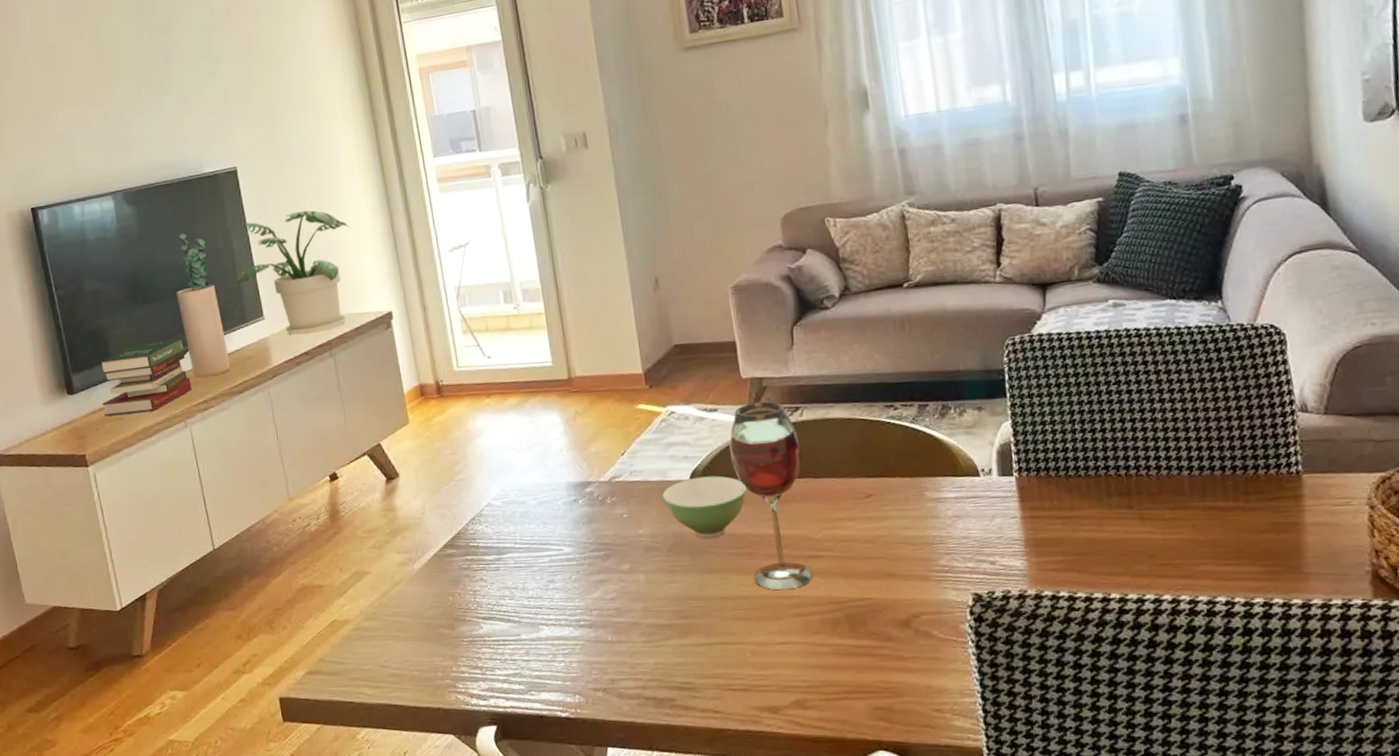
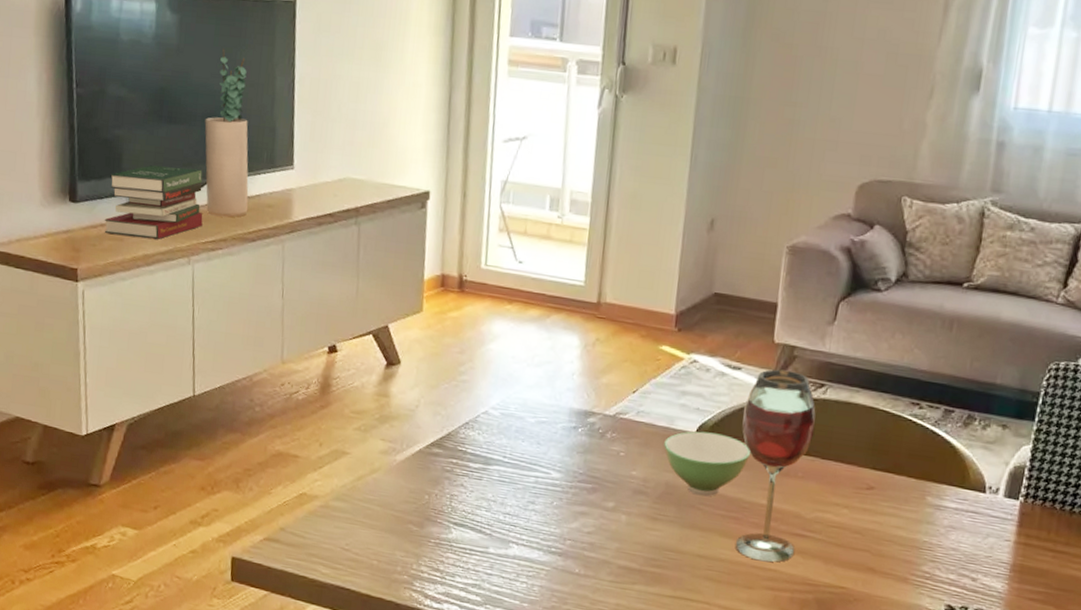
potted plant: present [235,210,350,336] -> none [268,61,404,196]

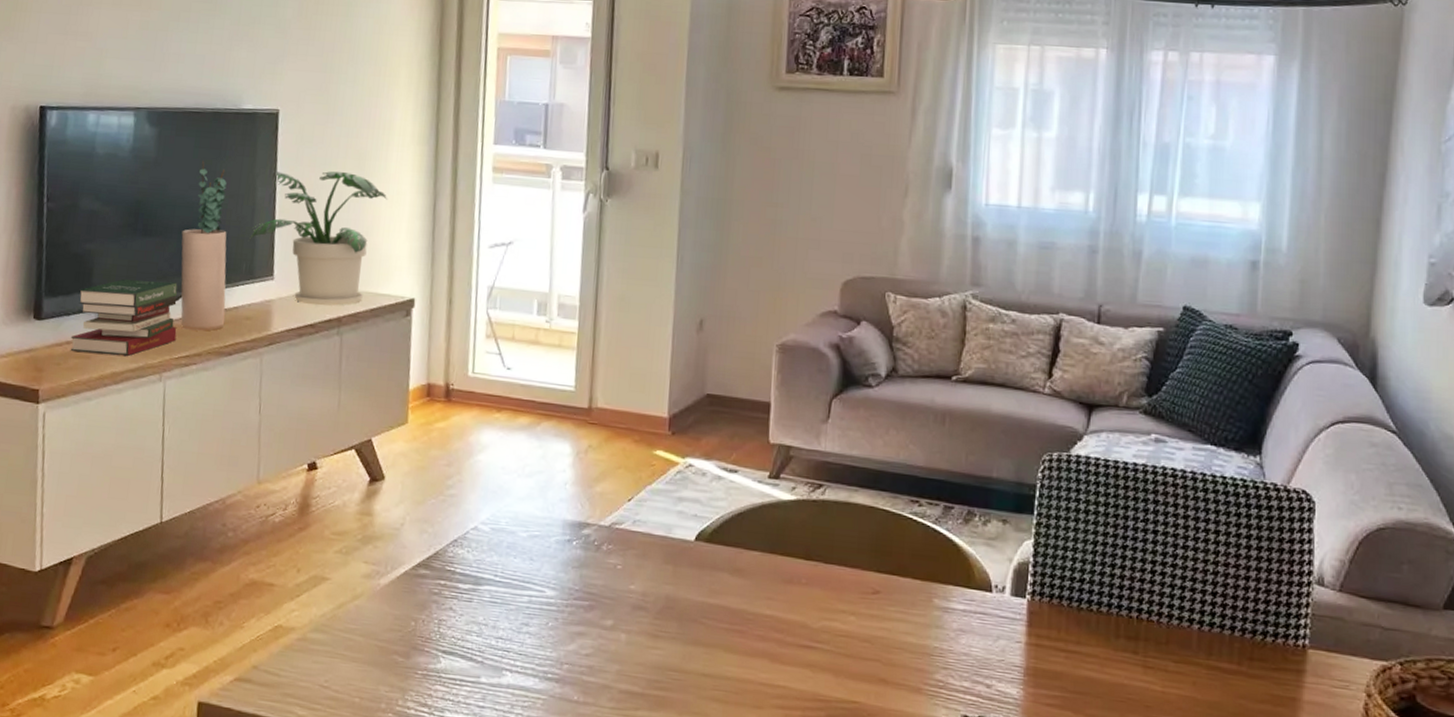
potted plant: none [268,61,404,196] -> present [248,171,388,306]
bowl: present [664,431,752,497] -> none [662,539,753,609]
wineglass: present [736,369,817,562] -> none [742,470,817,678]

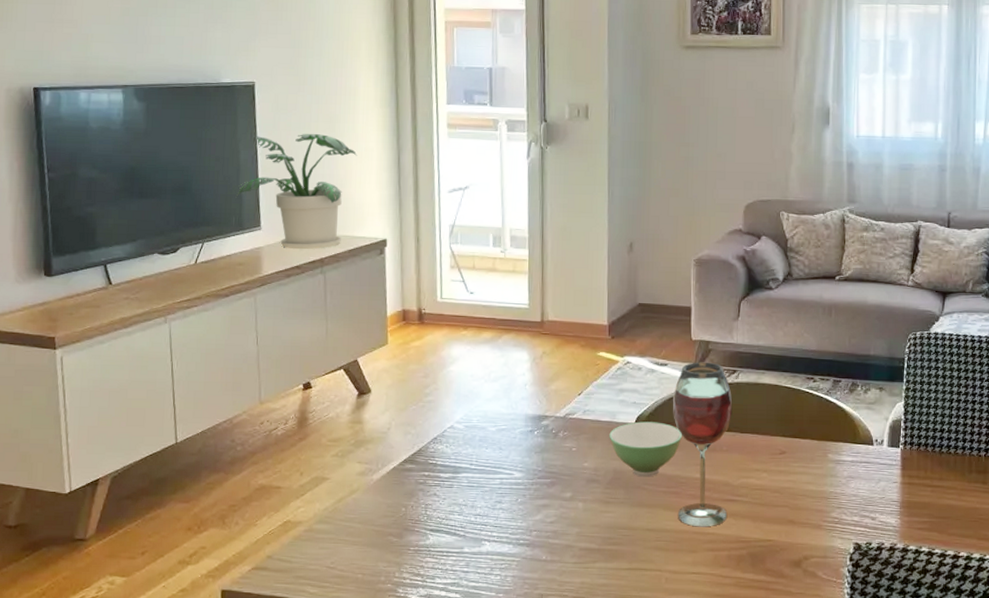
books: present [70,279,178,356] -> none [80,236,177,303]
vase: present [180,160,227,331] -> none [174,129,220,277]
bowl: none [662,539,753,609] -> present [609,421,683,477]
wineglass: none [742,470,817,678] -> present [673,362,733,527]

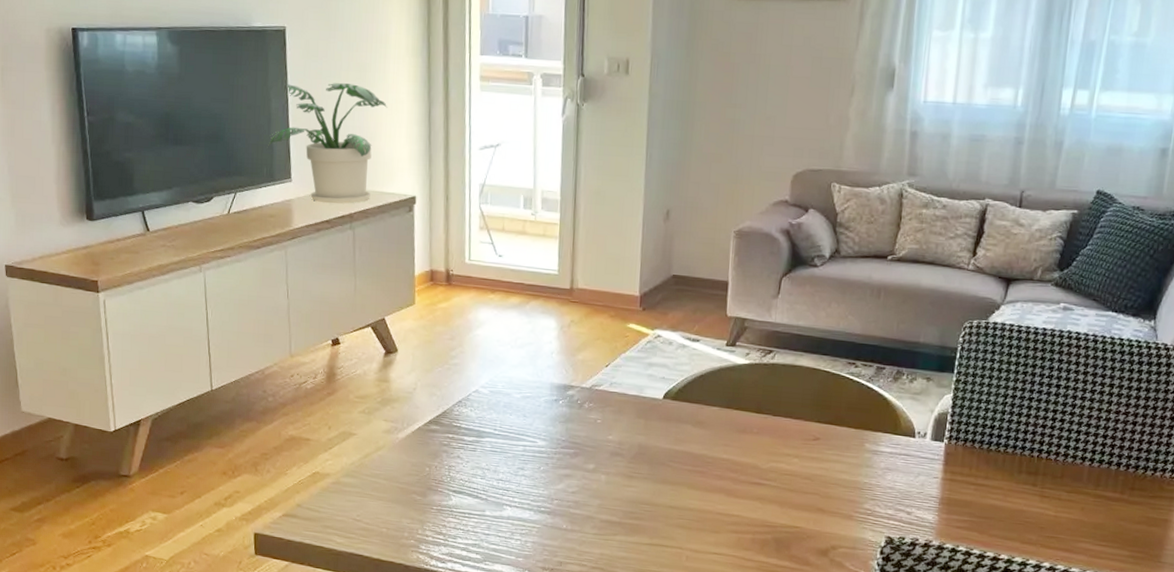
bowl: present [609,421,683,477] -> none [635,397,712,455]
wineglass: present [673,362,733,527] -> none [703,339,767,509]

